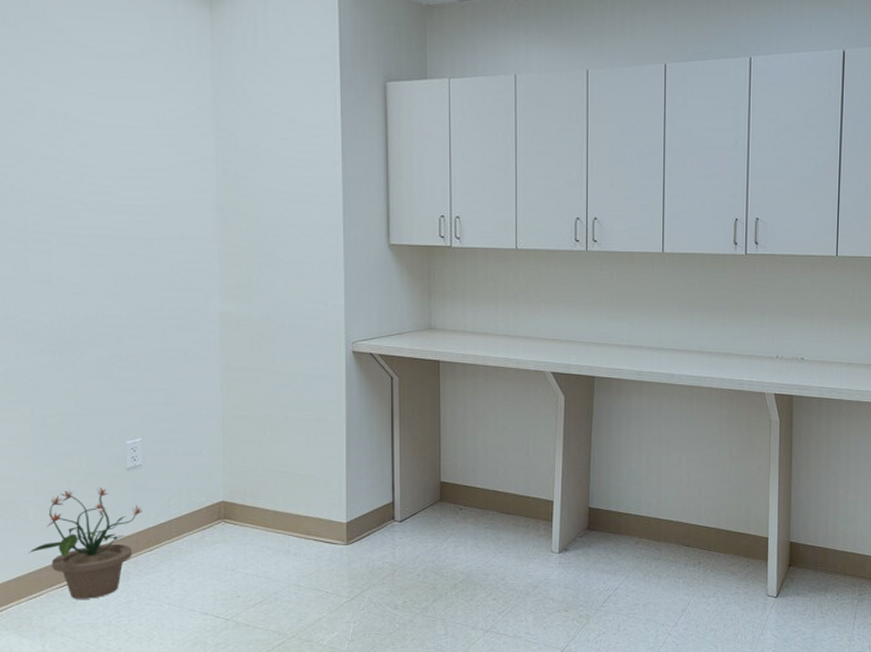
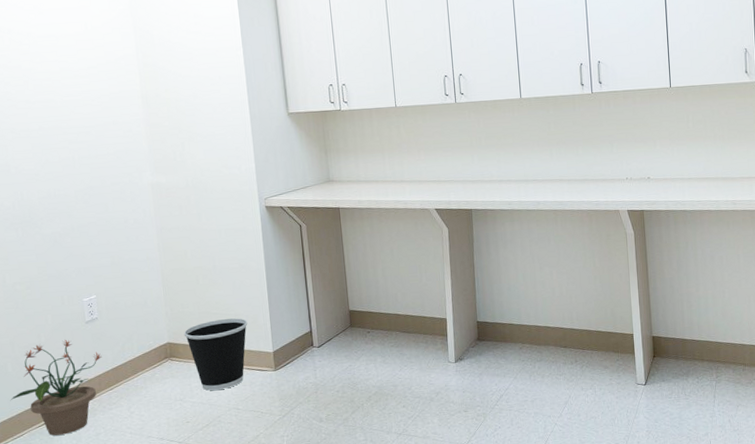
wastebasket: none [242,479,320,563] -> present [183,318,248,391]

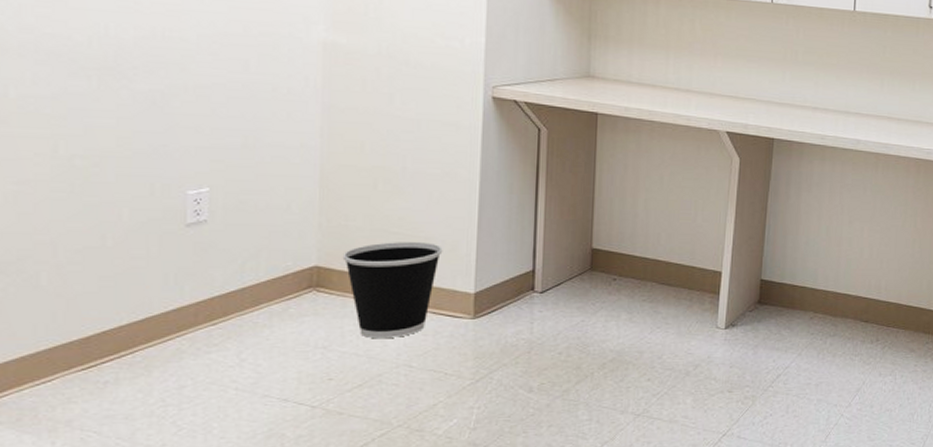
potted plant: present [10,339,102,436] -> none [37,246,206,384]

